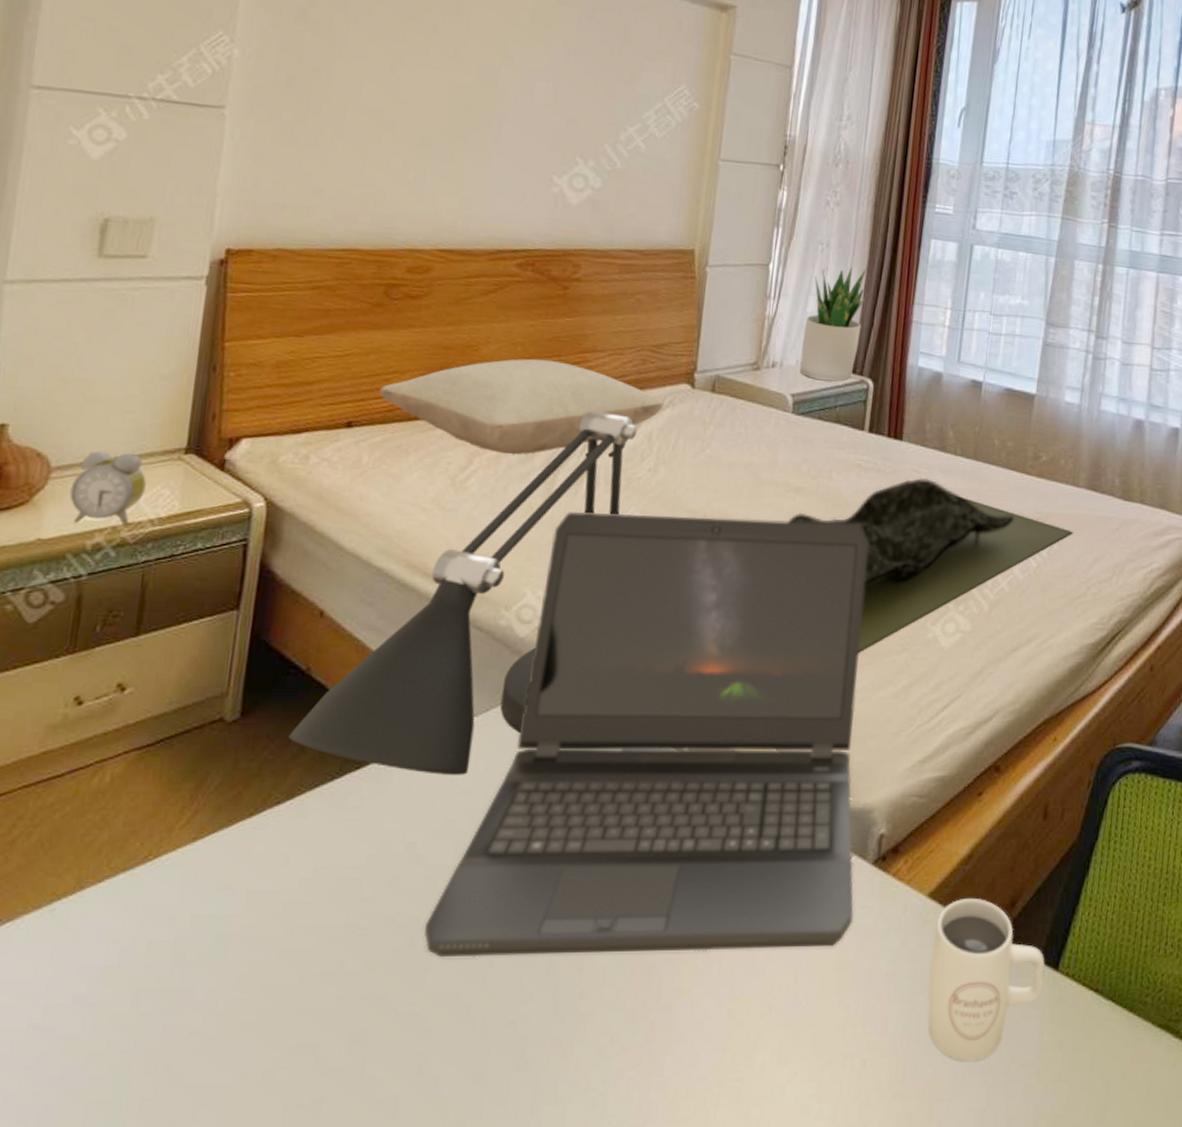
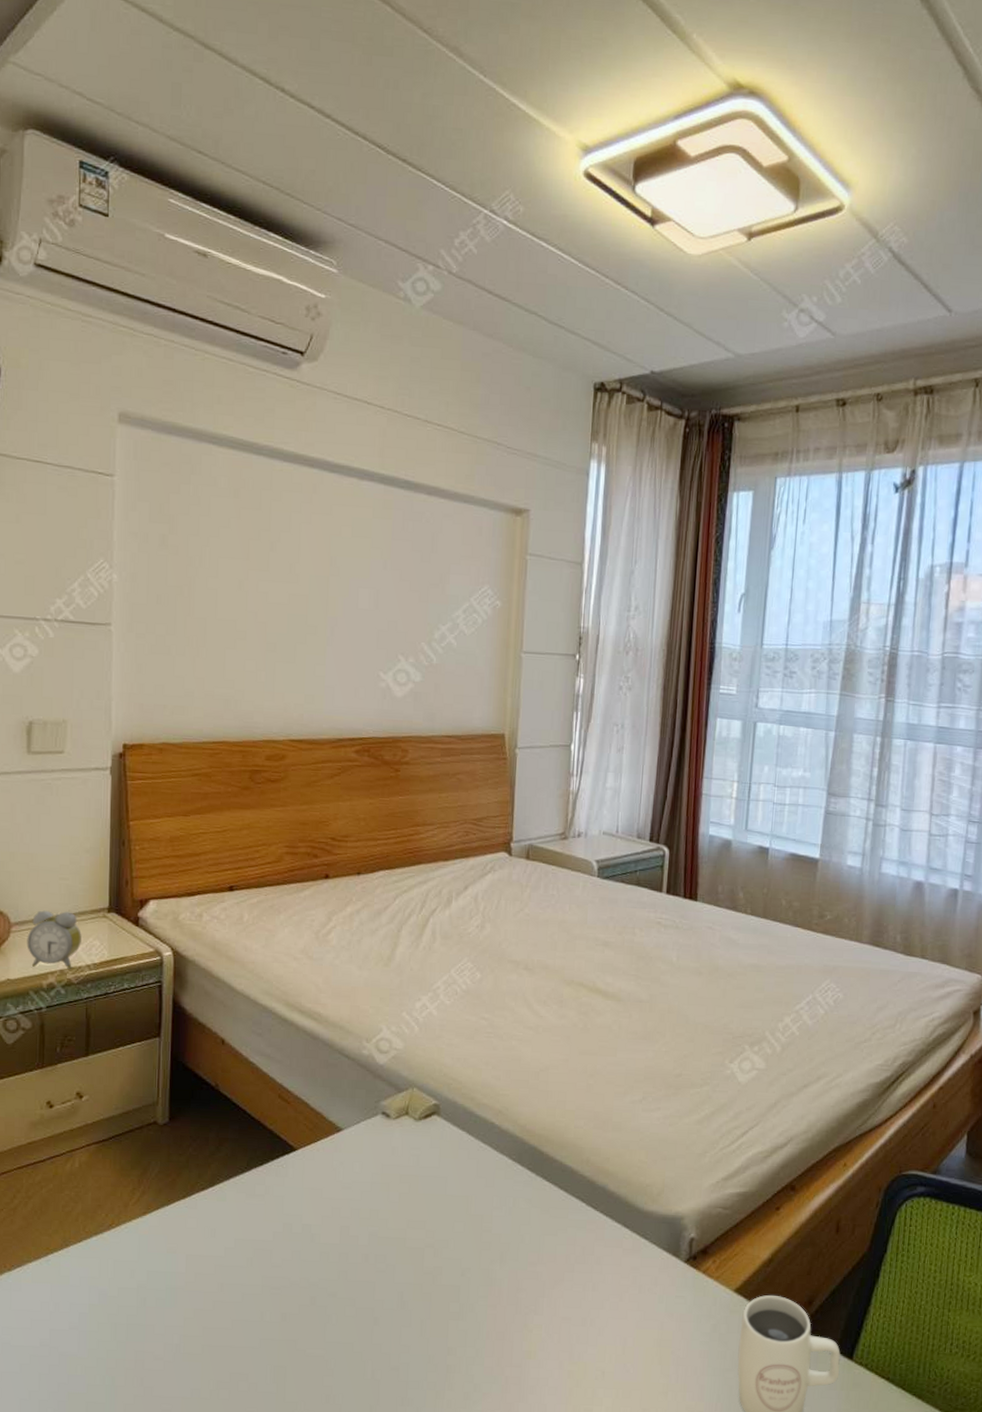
desk lamp: present [288,410,638,775] -> none [207,875,465,1174]
pillow: present [380,358,664,455] -> none [253,832,486,914]
laptop computer: present [424,511,869,958] -> none [323,961,670,1327]
throw blanket: present [788,478,1073,652] -> none [598,934,858,1084]
planter: present [799,267,868,382] -> none [602,746,660,849]

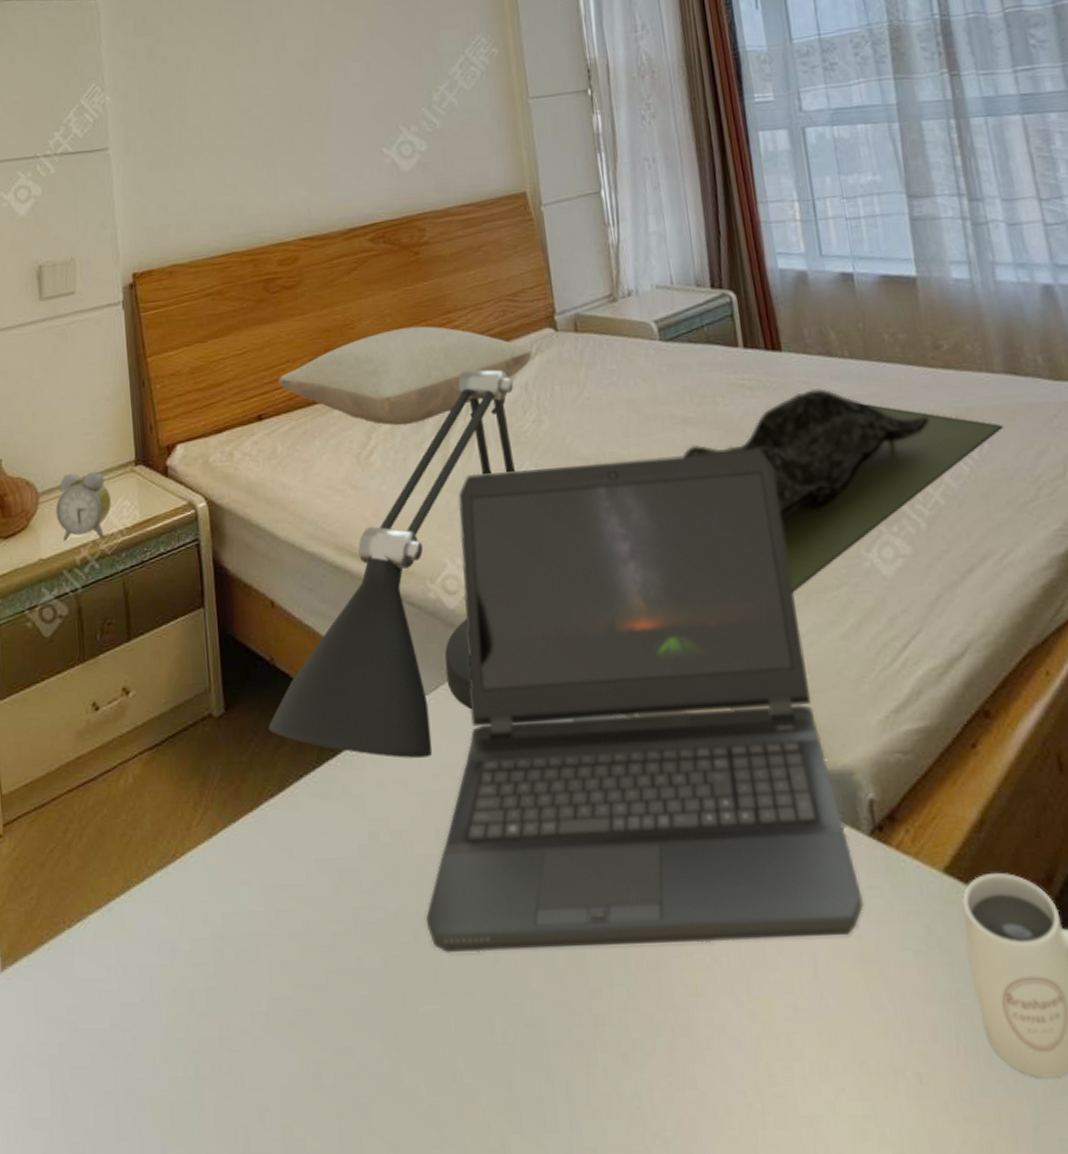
desk lamp: none [207,875,465,1174] -> present [268,369,515,759]
pillow: none [253,832,486,914] -> present [279,326,532,426]
laptop computer: none [323,961,670,1327] -> present [426,449,864,954]
throw blanket: none [598,934,858,1084] -> present [683,389,1003,591]

